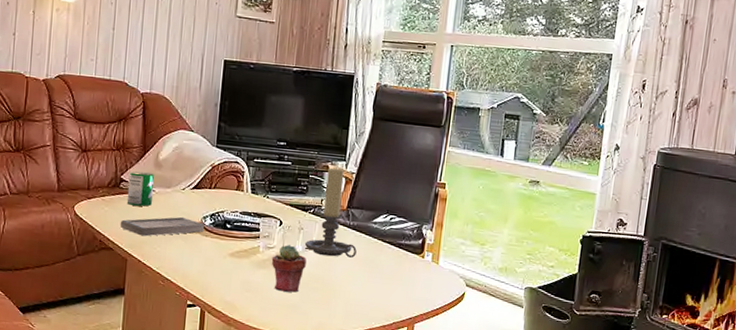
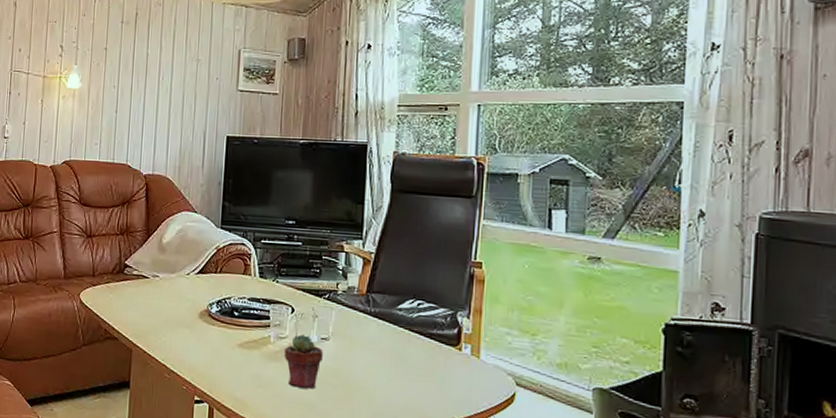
book: present [120,216,204,237] -> none [124,304,210,325]
can: present [126,171,155,207] -> none [131,256,159,293]
candle holder: present [304,167,357,258] -> none [320,246,380,350]

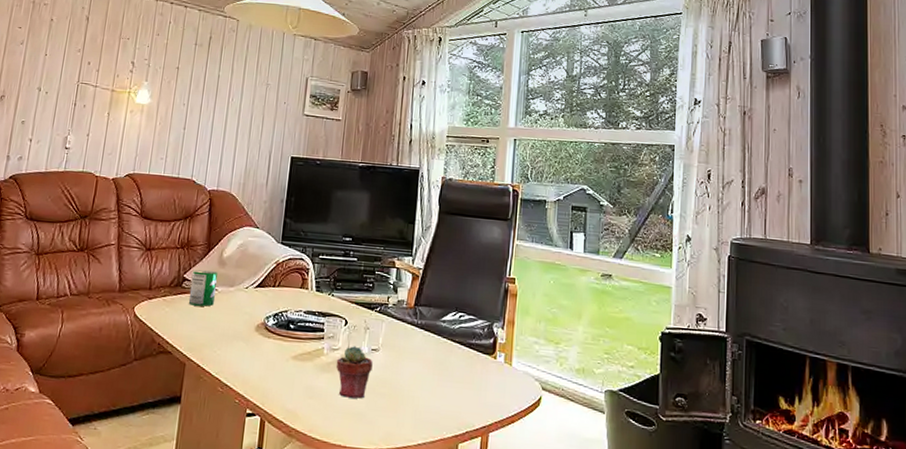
can: none [131,256,159,293] -> present [188,269,218,307]

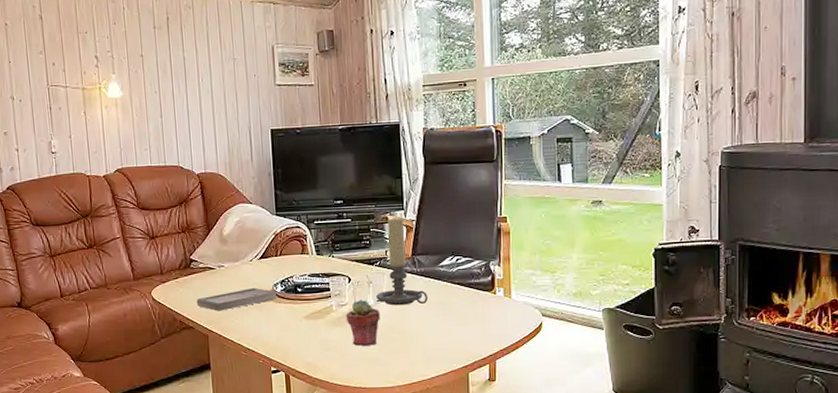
book: none [180,317,267,339] -> present [196,287,276,311]
can: present [188,269,218,307] -> none [197,249,224,283]
candle holder: none [370,262,425,359] -> present [375,217,428,306]

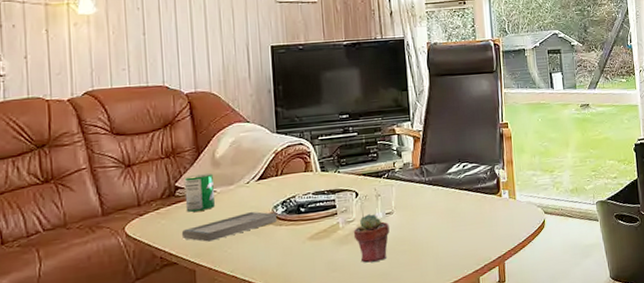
can: none [197,249,224,283] -> present [184,173,216,212]
candle holder: present [375,217,428,306] -> none [384,128,437,218]

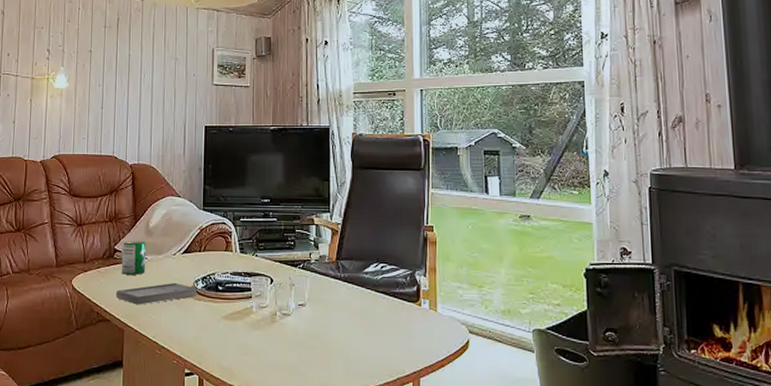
potted succulent: present [353,214,390,263] -> none [265,303,301,353]

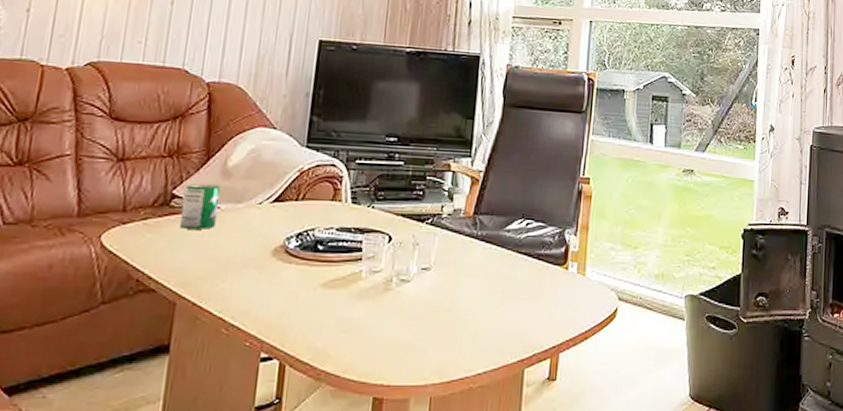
book: present [115,282,196,305] -> none [167,239,287,270]

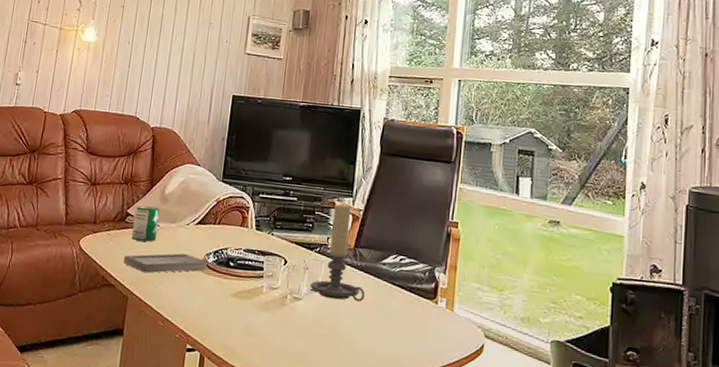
book: none [167,239,287,270] -> present [123,253,207,274]
candle holder: none [420,165,486,277] -> present [309,203,365,302]

